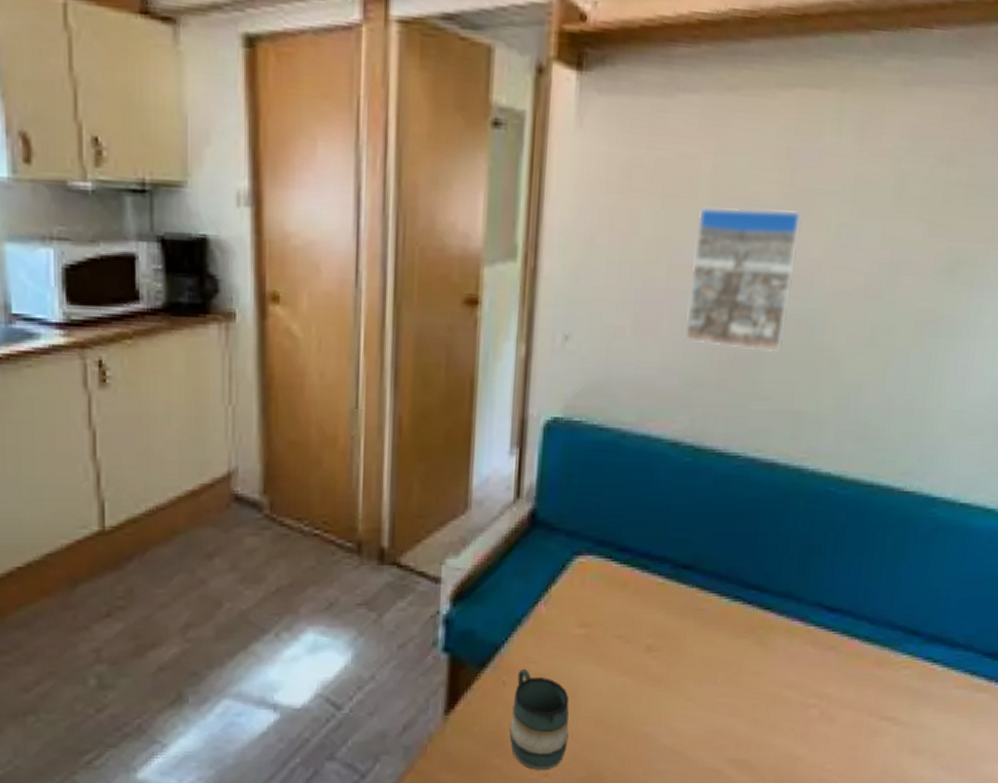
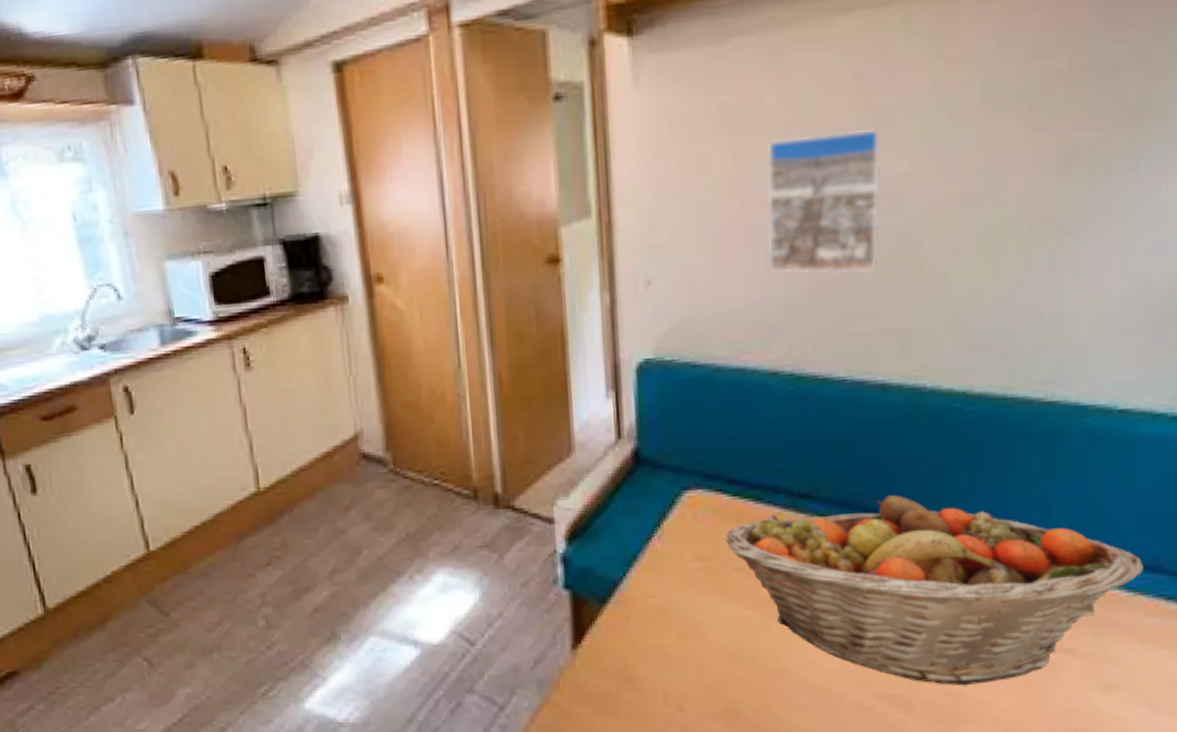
mug: present [509,668,570,771] -> none [638,603,700,705]
fruit basket: none [608,571,959,751] -> present [724,495,1145,686]

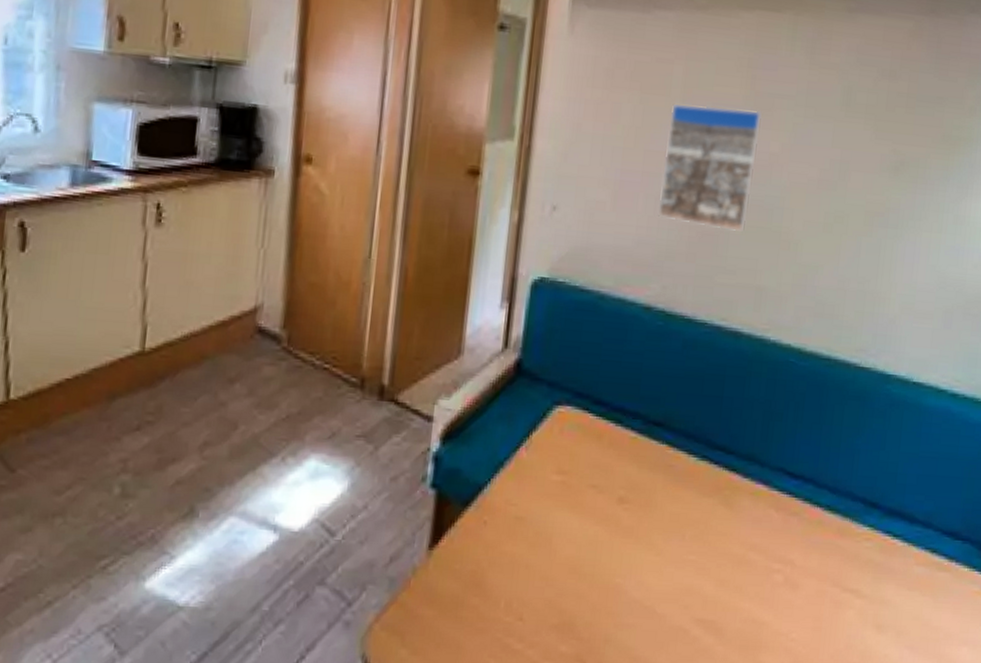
fruit basket: present [724,495,1145,686] -> none [584,433,918,616]

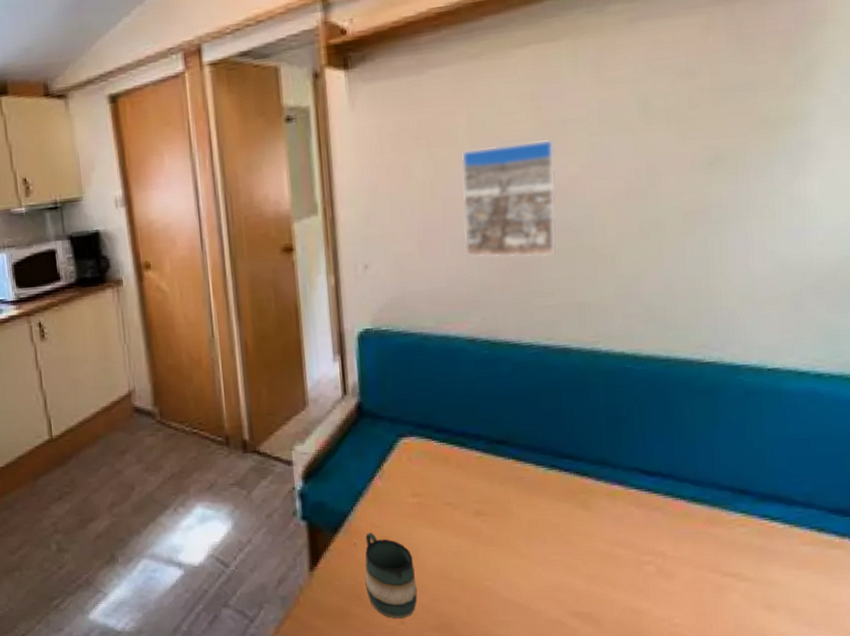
mug: none [487,510,545,614] -> present [365,532,418,619]

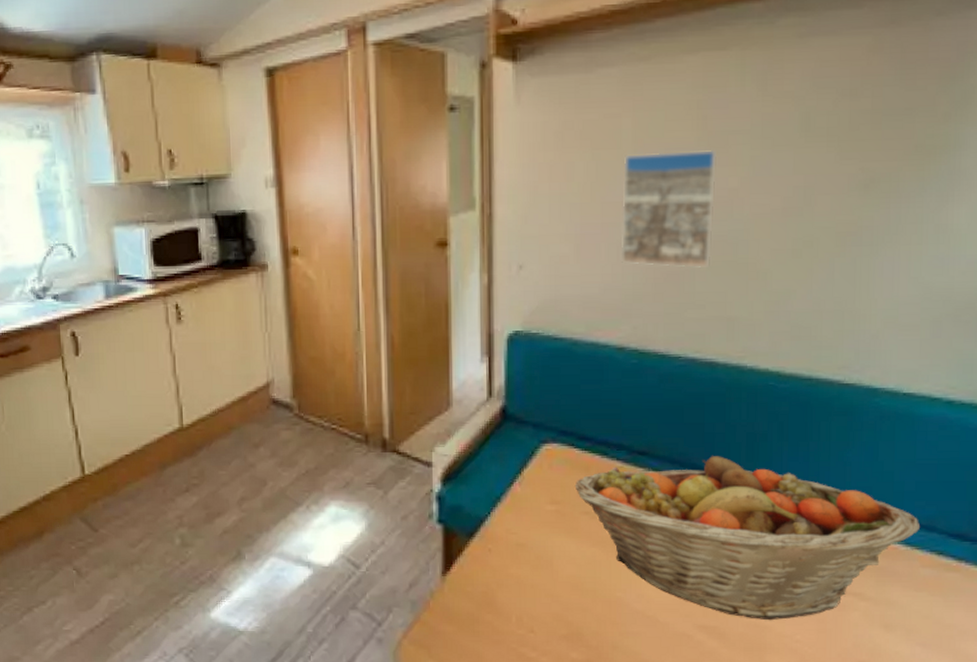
mug: present [365,532,418,619] -> none [497,538,549,627]
fruit basket: none [435,441,798,605] -> present [574,456,921,621]

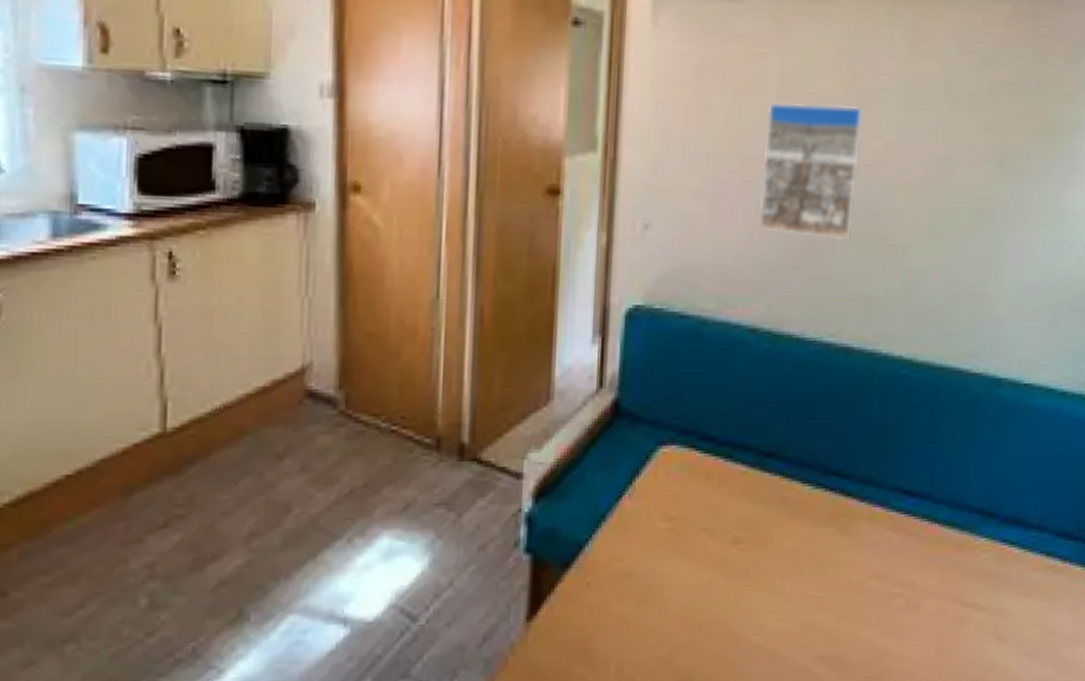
fruit basket: present [574,456,921,621] -> none [693,456,1033,643]

